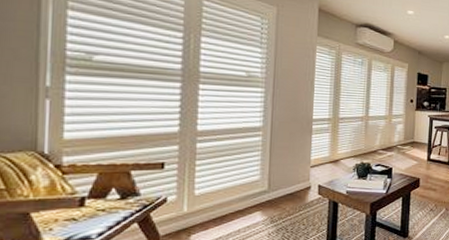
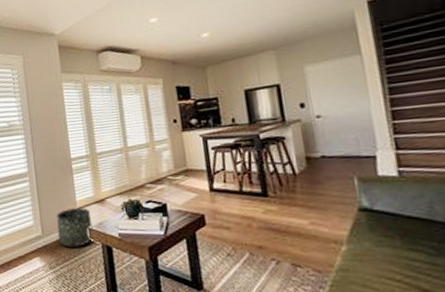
basket: none [285,166,324,203] -> present [56,208,93,248]

